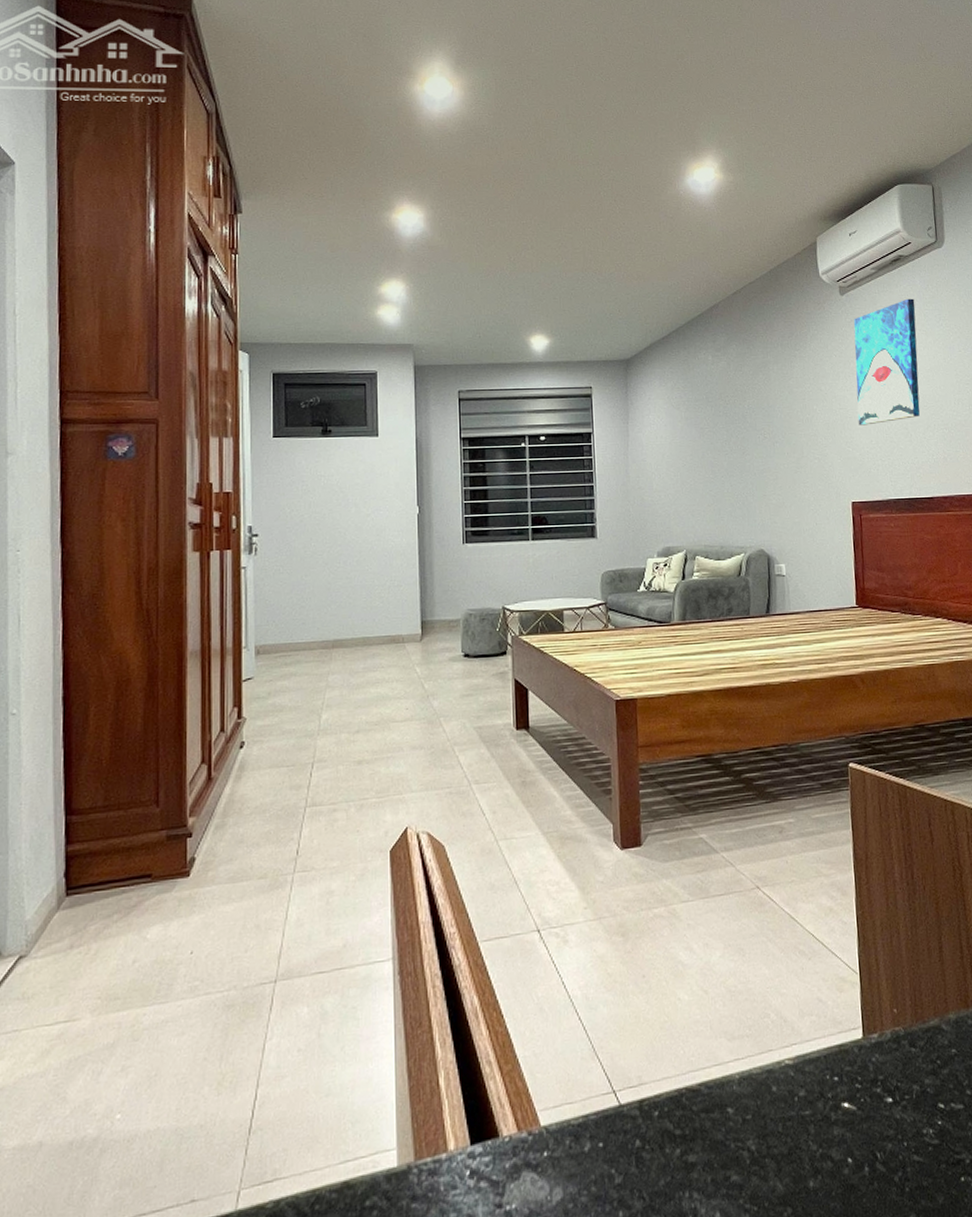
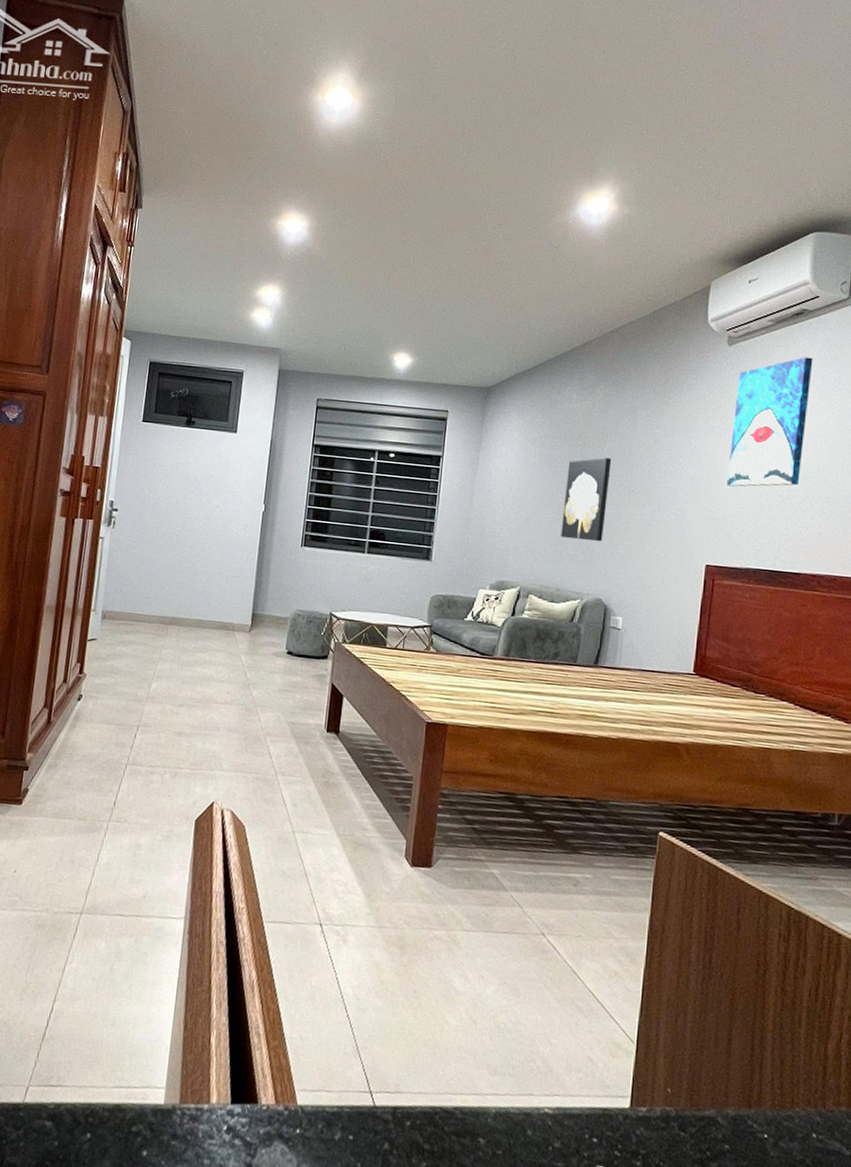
wall art: none [713,413,756,497] -> present [560,457,612,542]

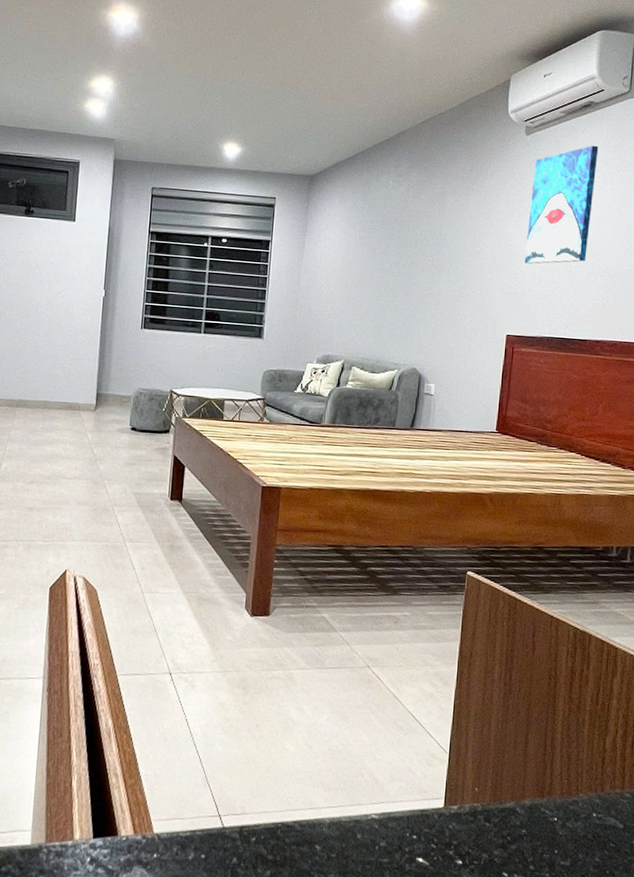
wall art: present [560,457,612,542] -> none [379,239,424,317]

